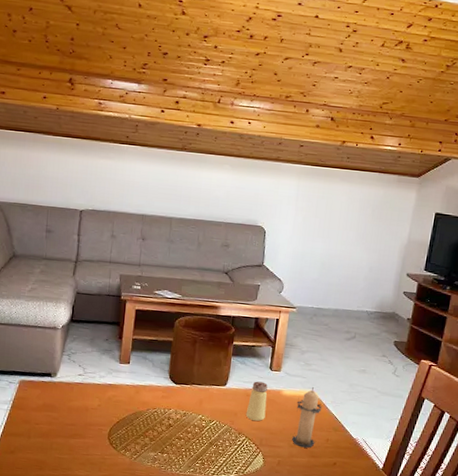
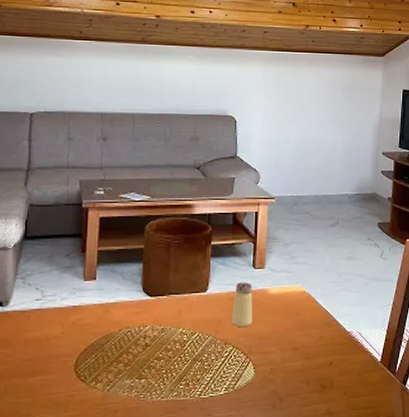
candle: present [291,387,322,448] -> none [282,282,312,350]

